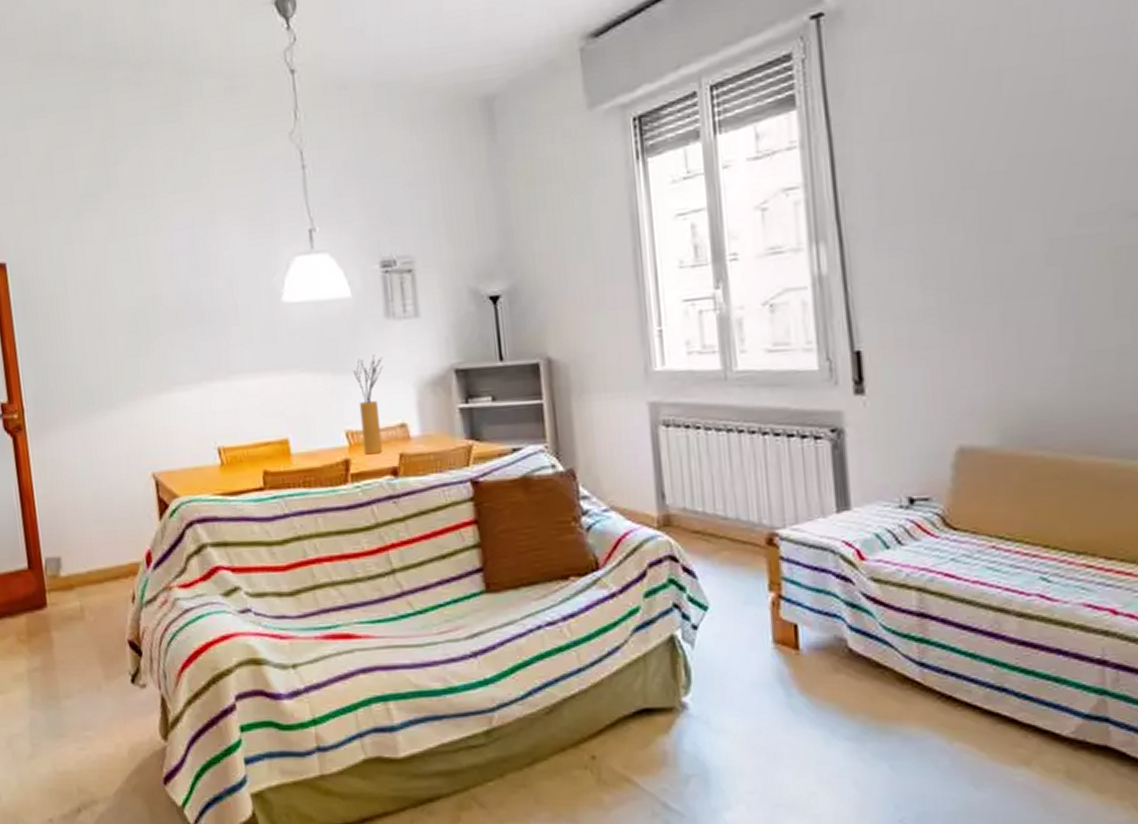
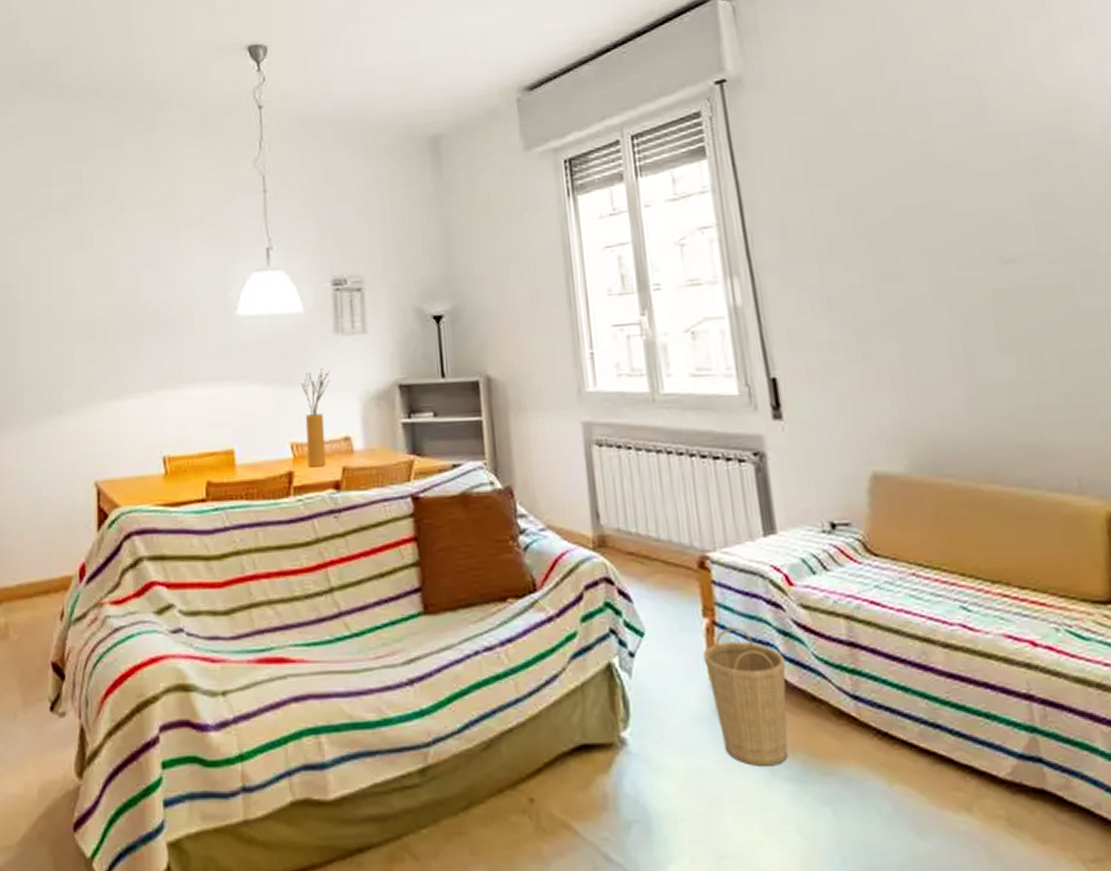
basket: none [767,601,852,727] -> present [703,627,788,766]

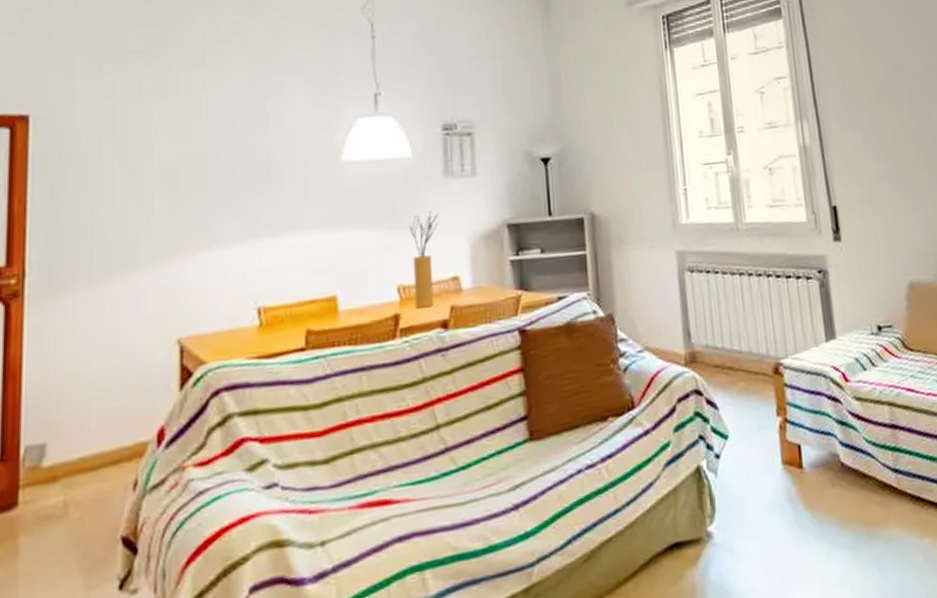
basket: present [703,627,788,766] -> none [777,422,844,541]

